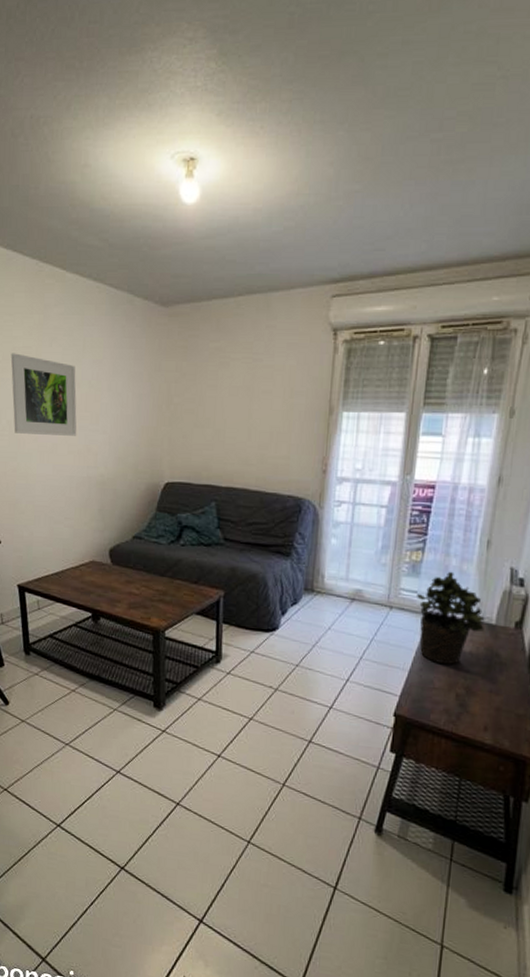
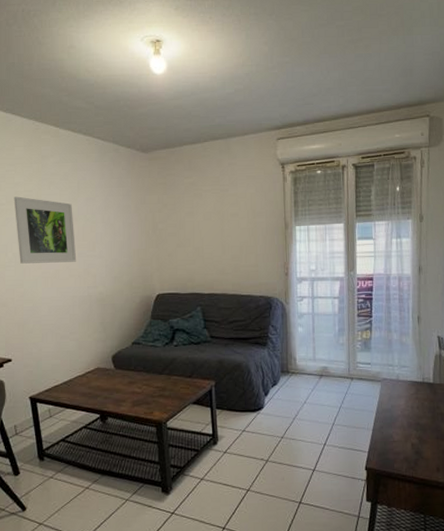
potted plant: present [415,571,485,665] -> none [370,344,425,421]

